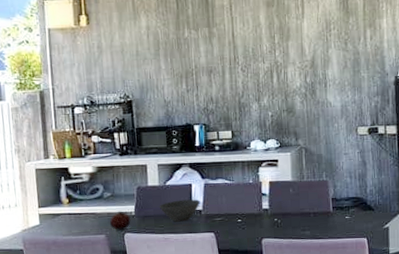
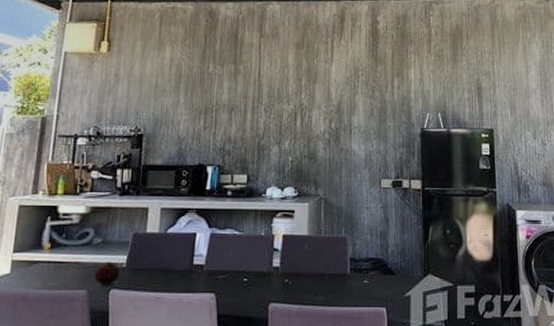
bowl: present [159,199,200,222] -> none [155,251,203,278]

